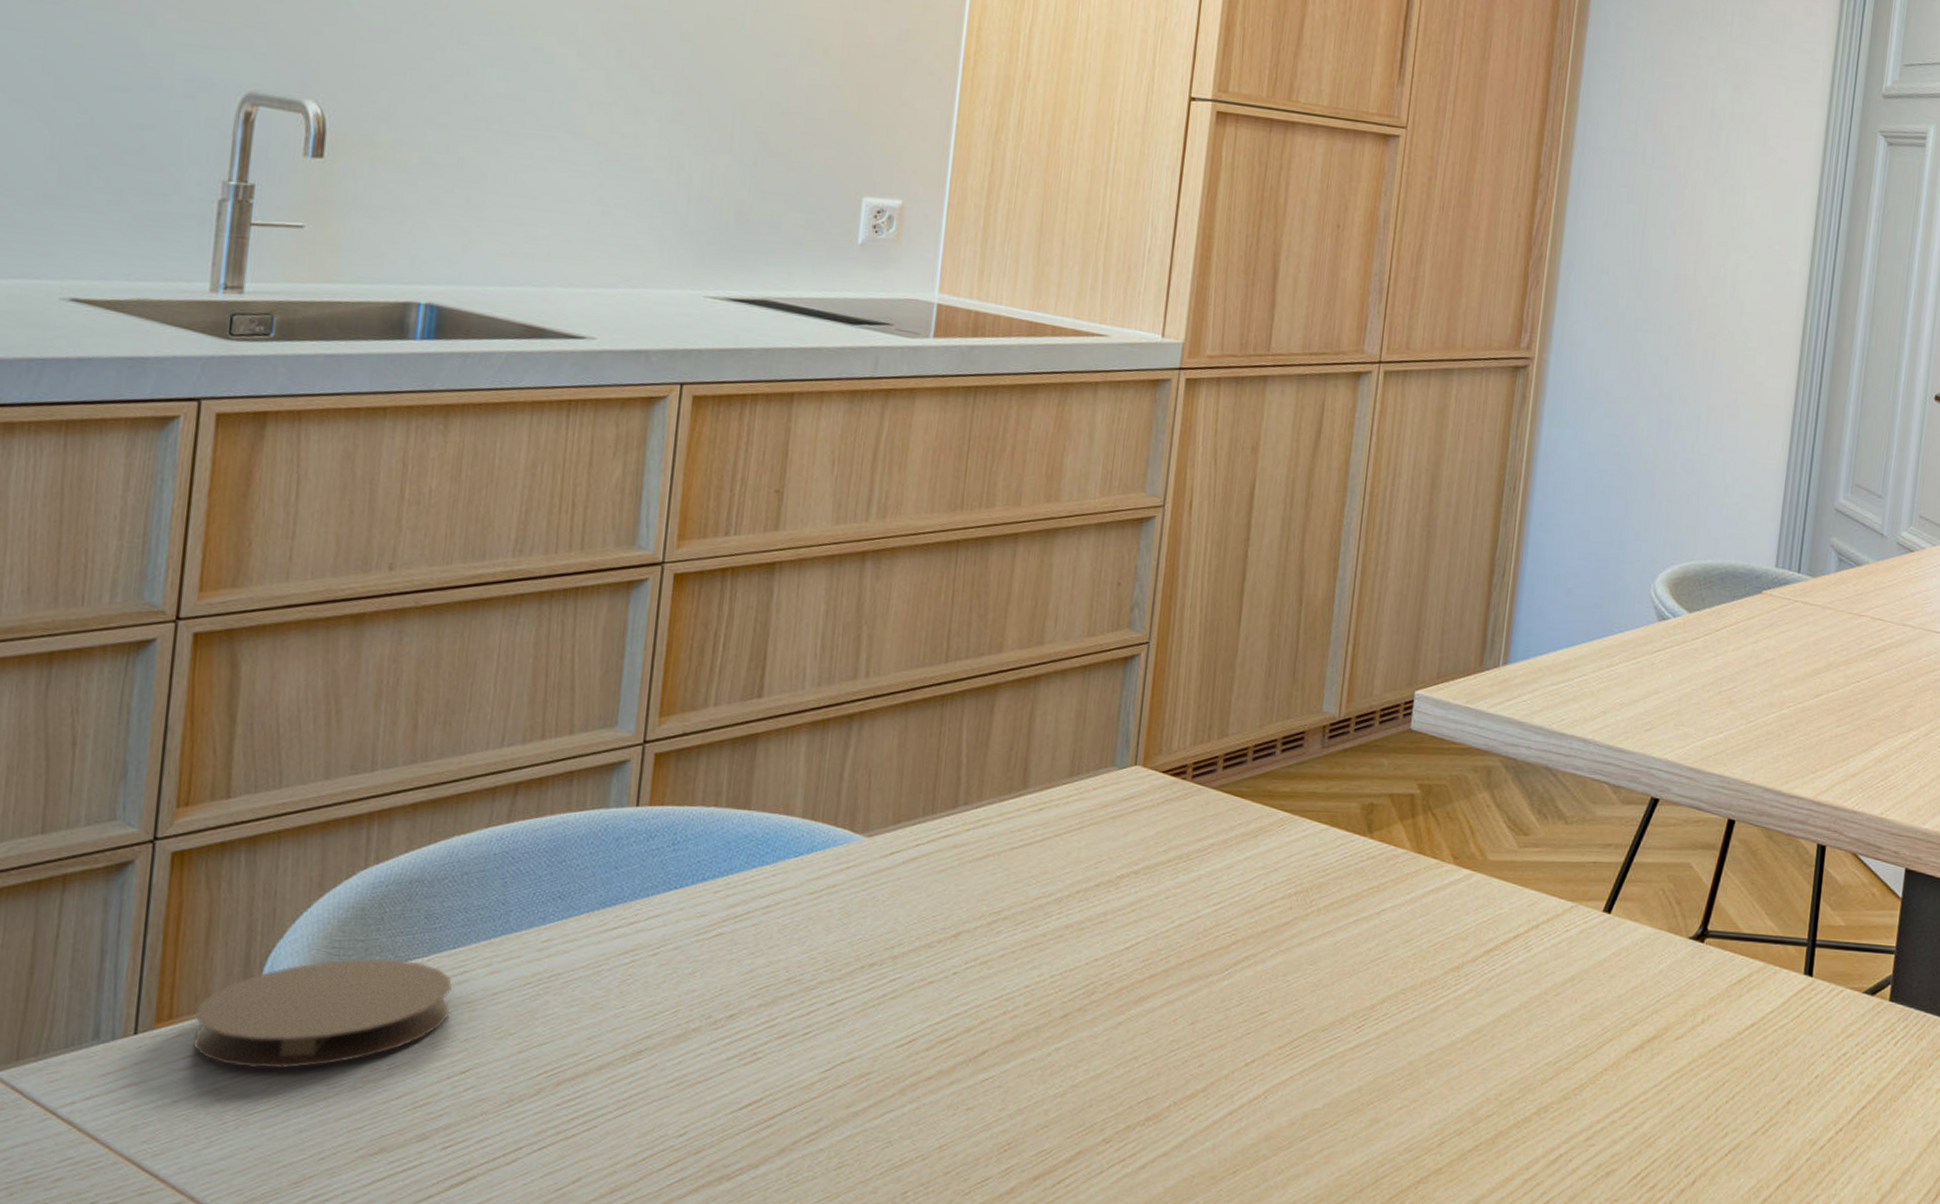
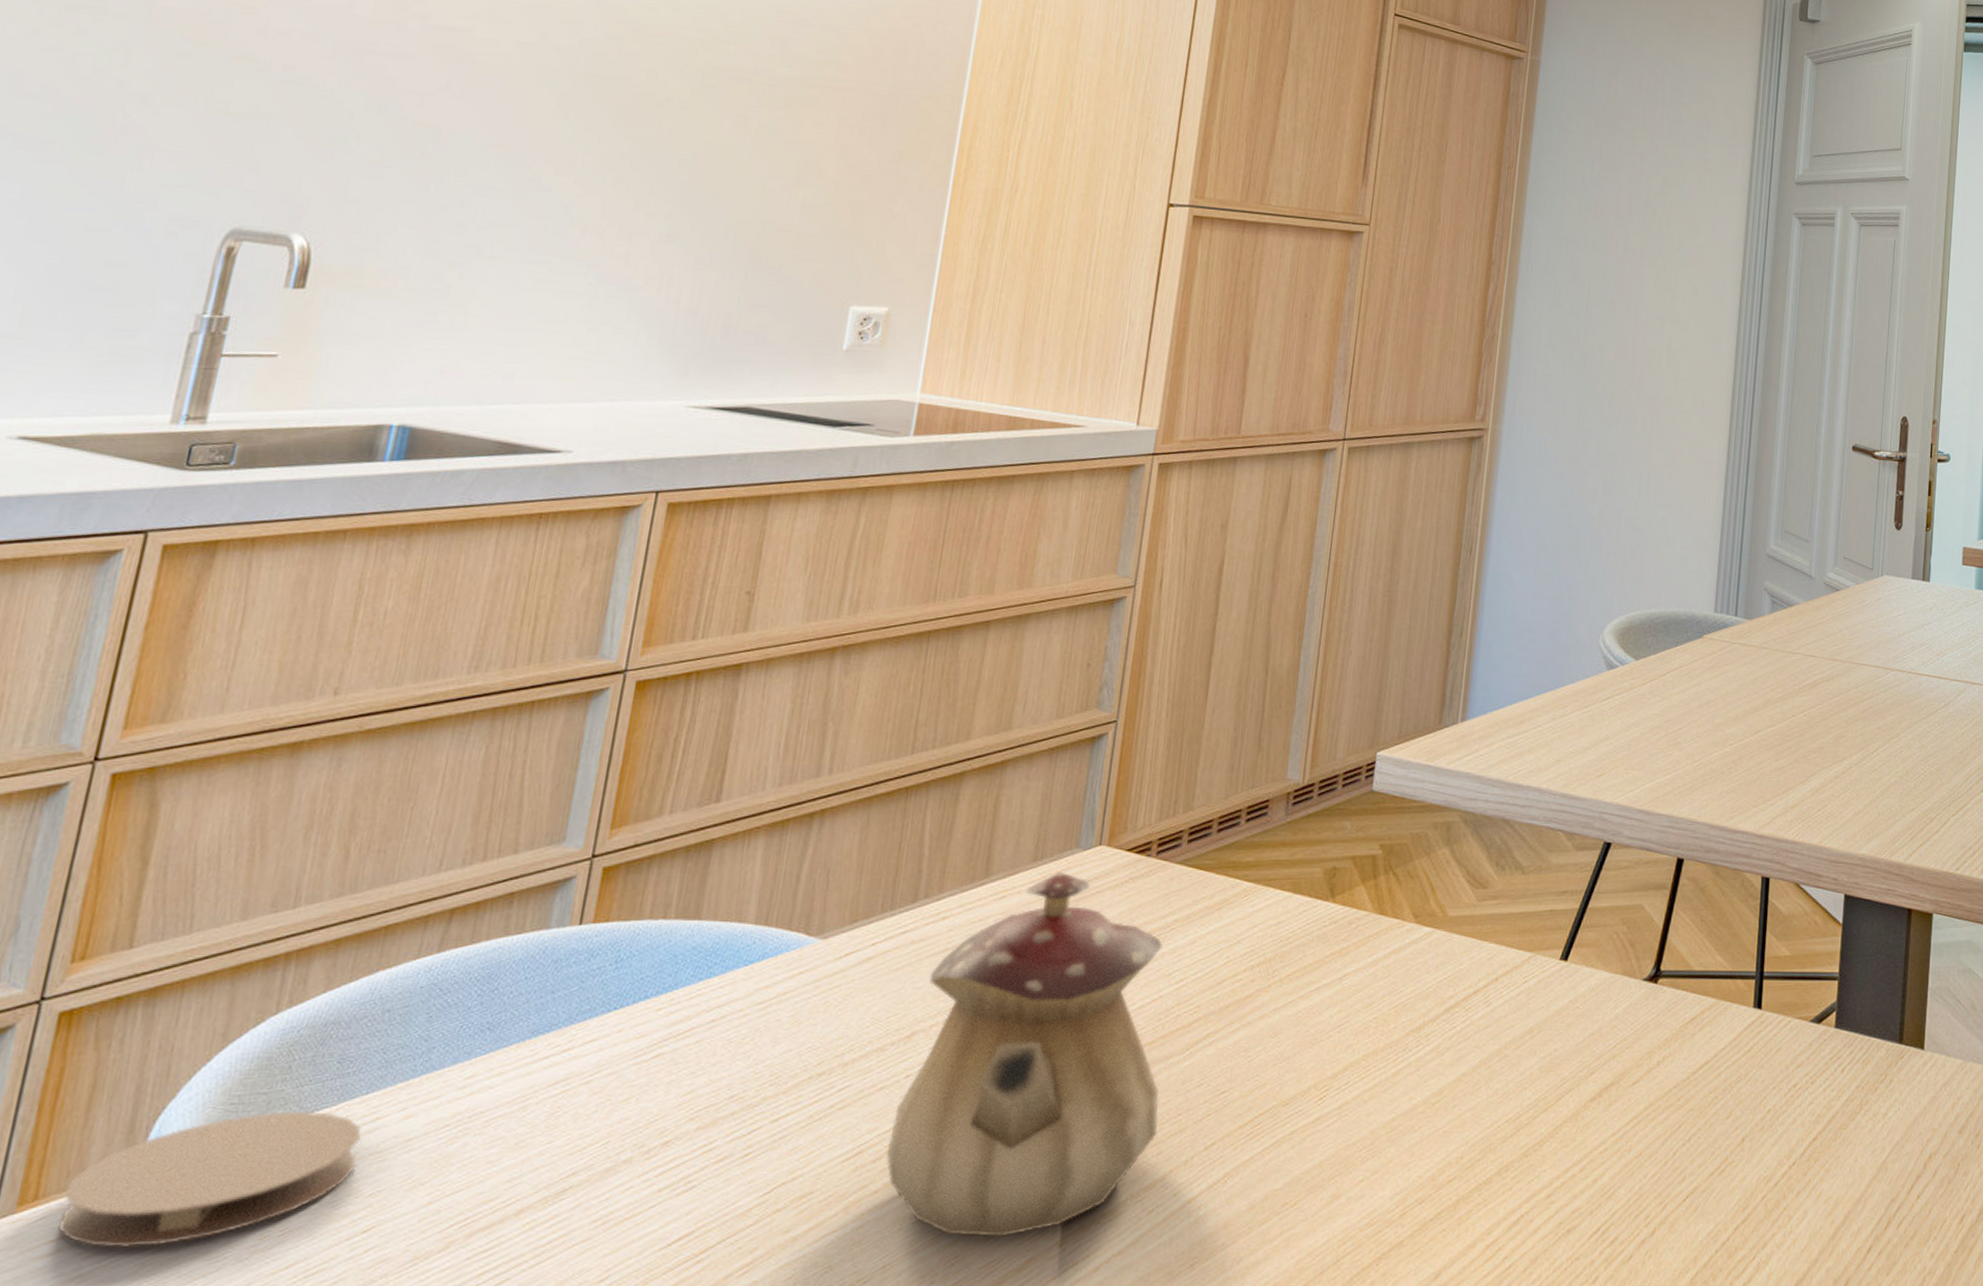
teapot: none [938,788,1200,1130] -> present [886,871,1163,1238]

